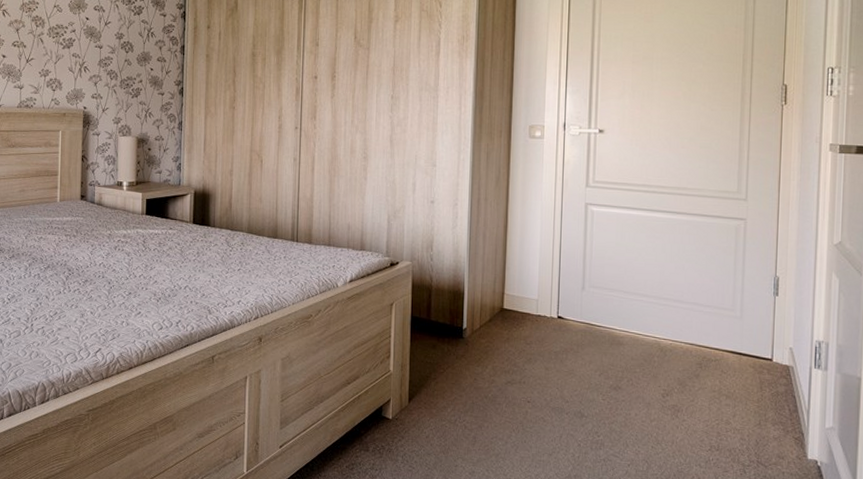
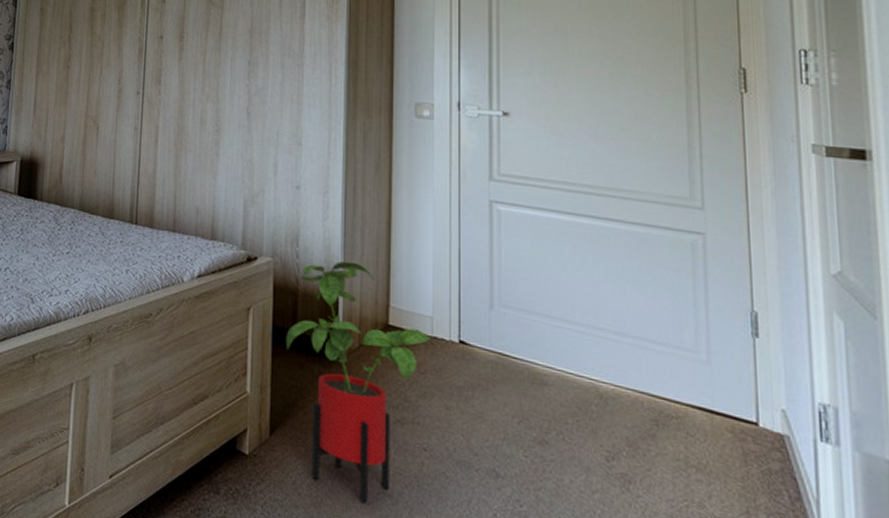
house plant: none [421,260,537,446] -> present [285,260,432,503]

